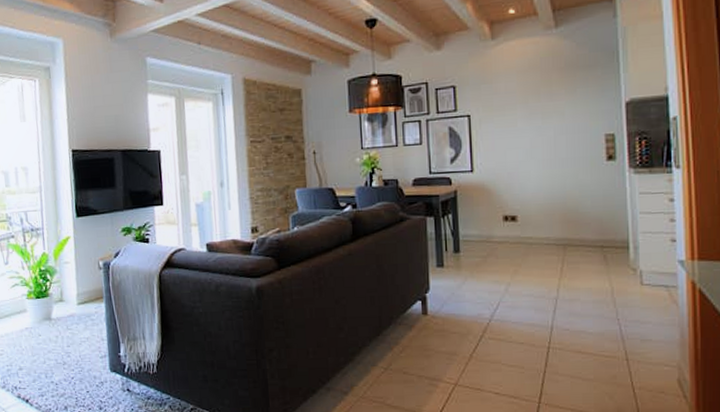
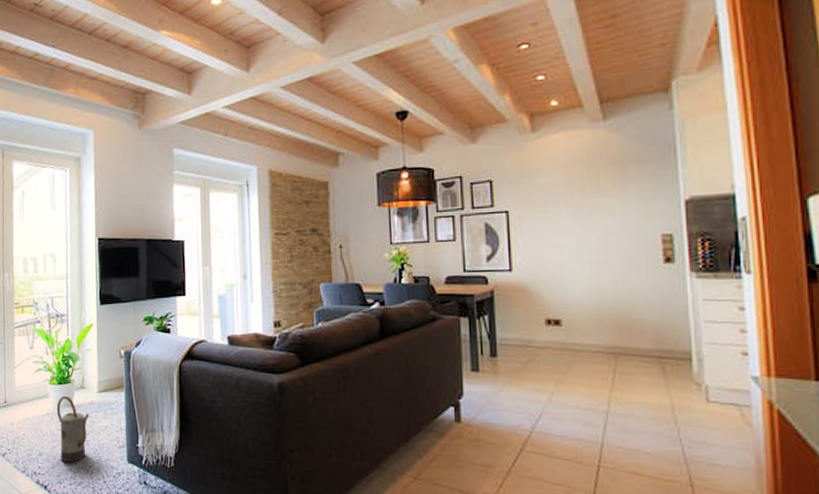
watering can: none [35,309,69,375] -> present [56,395,89,462]

